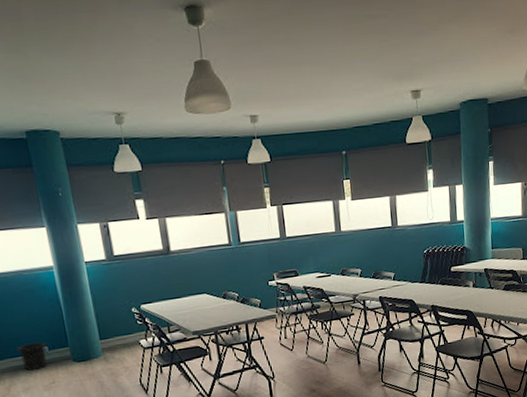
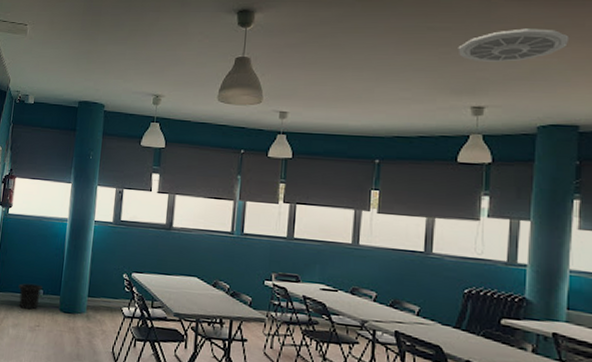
ceiling vent: none [394,11,475,47] -> present [458,28,570,62]

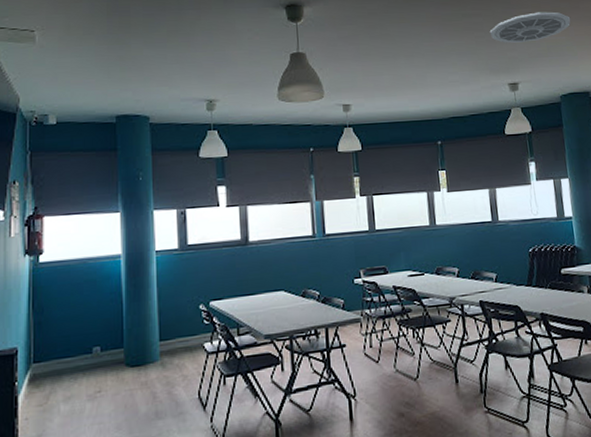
trash can: present [18,283,43,310] -> none [65,341,99,376]

